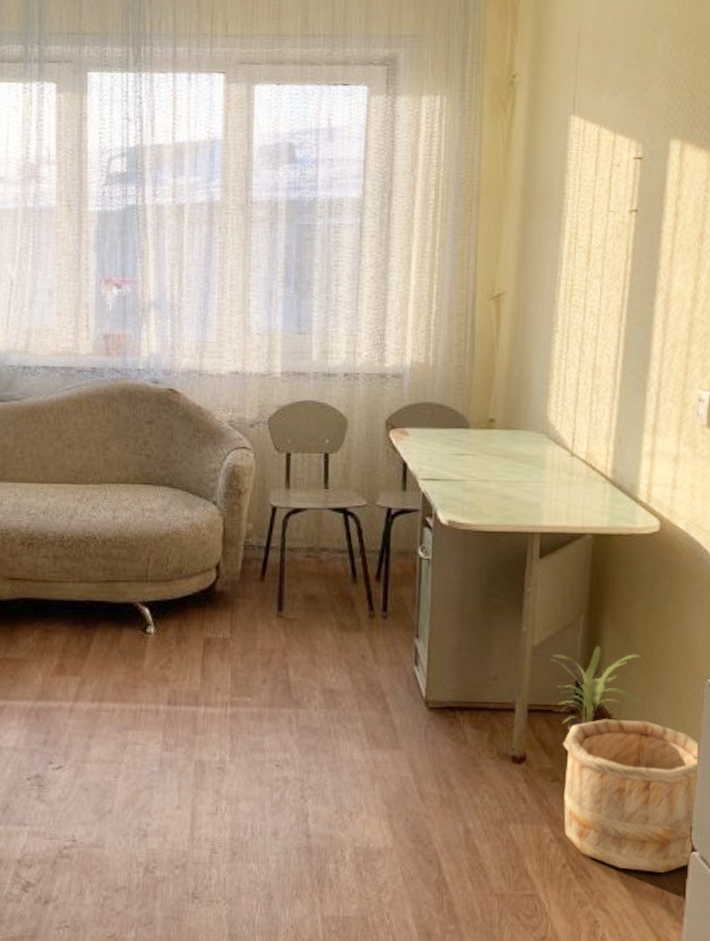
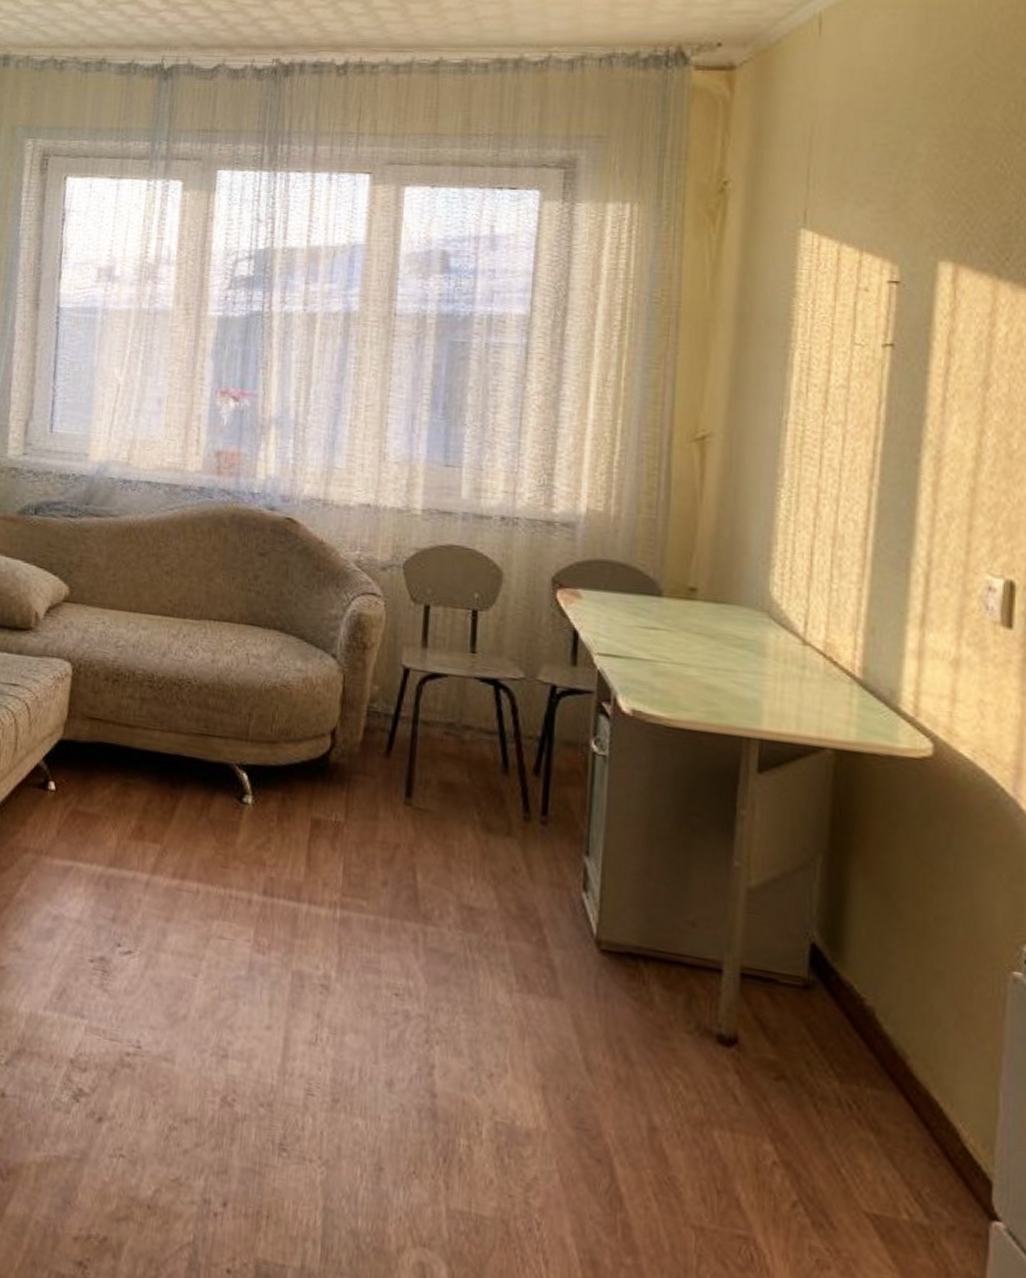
potted plant: present [550,646,641,731] -> none [773,901,908,1014]
wooden bucket: present [563,719,700,873] -> none [792,1003,1002,1245]

